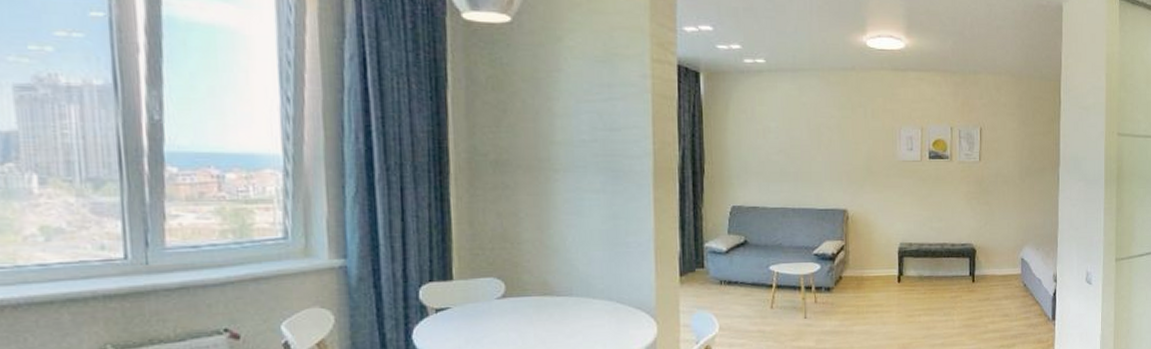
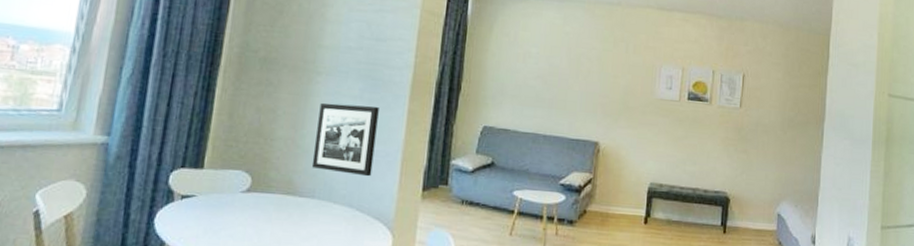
picture frame: none [563,198,627,269] -> present [311,103,379,177]

